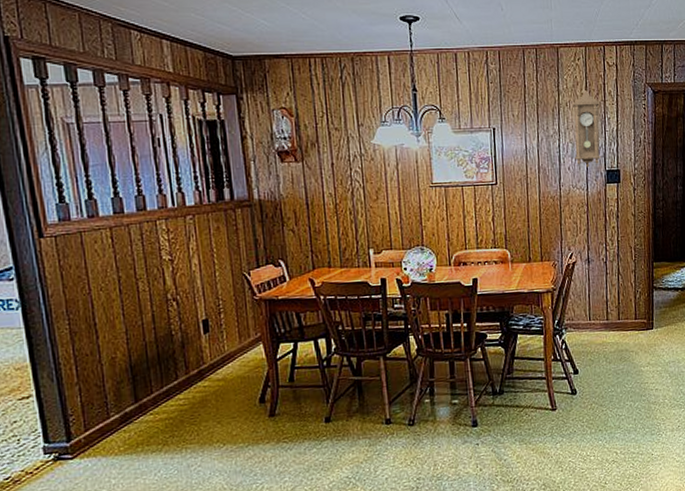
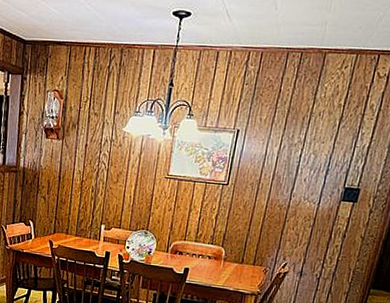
pendulum clock: present [572,90,602,168] -> none [313,101,359,183]

